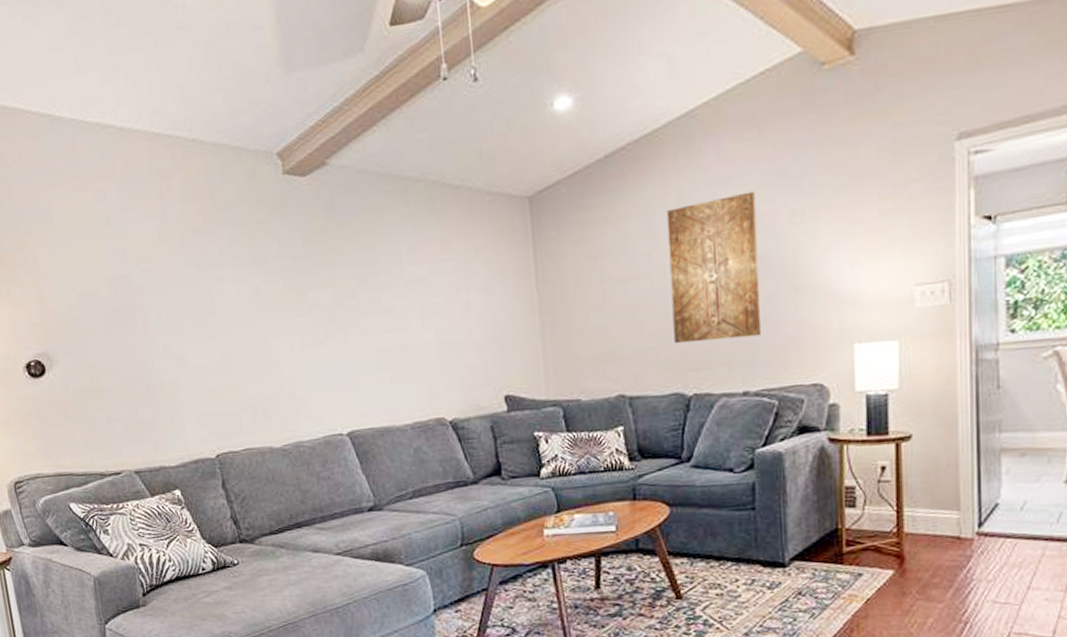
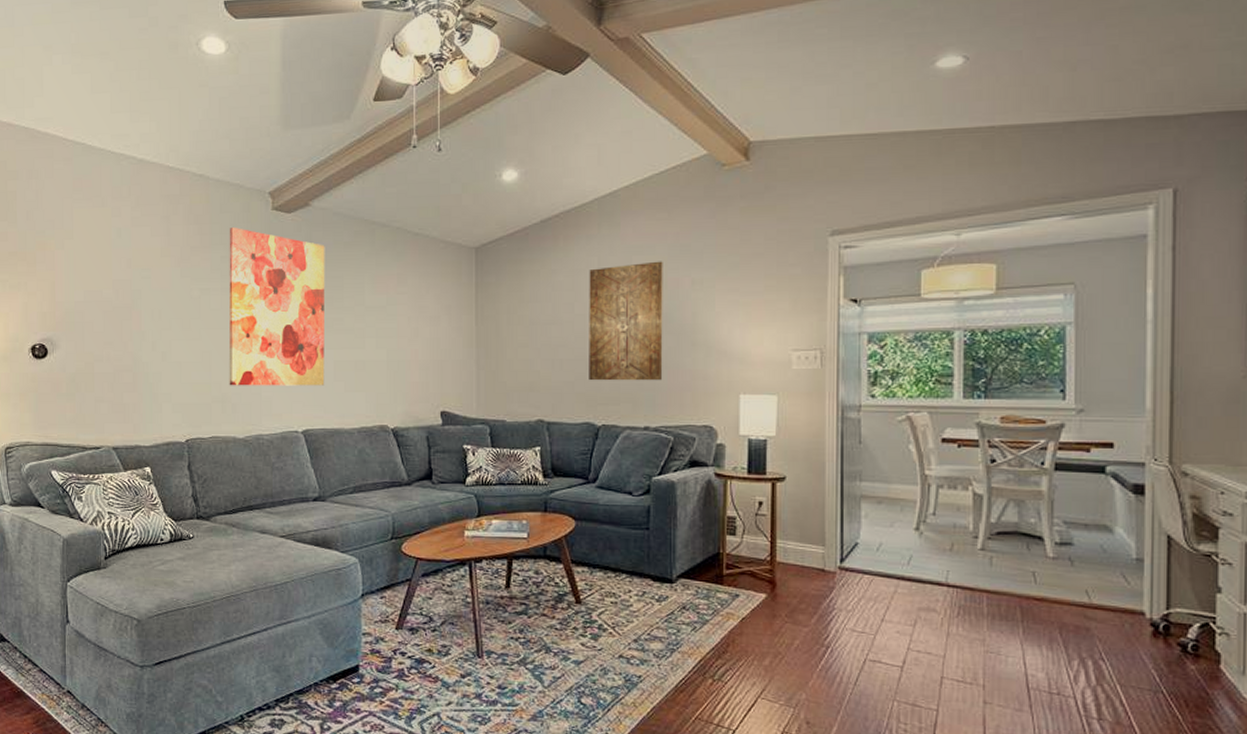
wall art: none [235,199,368,389] -> present [229,226,325,386]

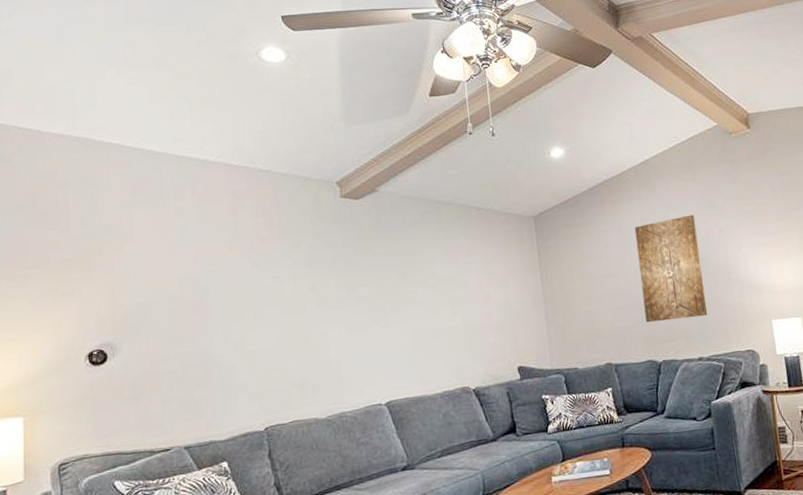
wall art: present [229,226,325,386] -> none [298,216,405,368]

